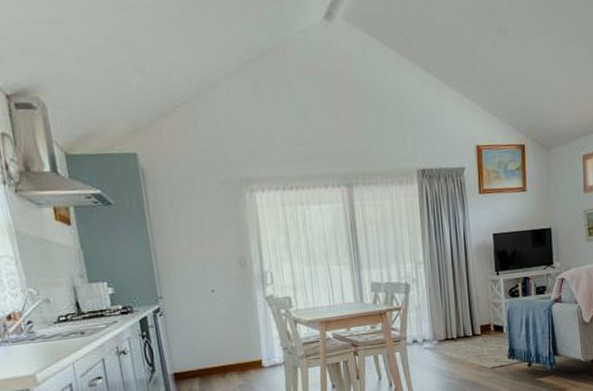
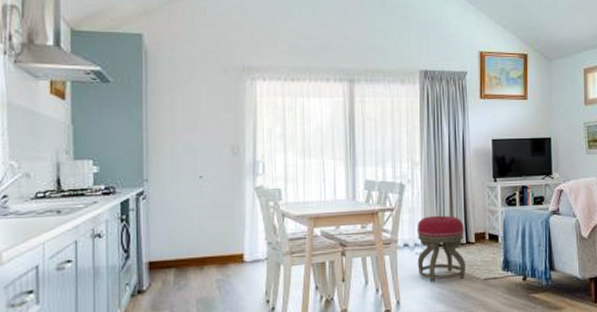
stool: none [424,310,474,374] -> present [416,215,466,282]

